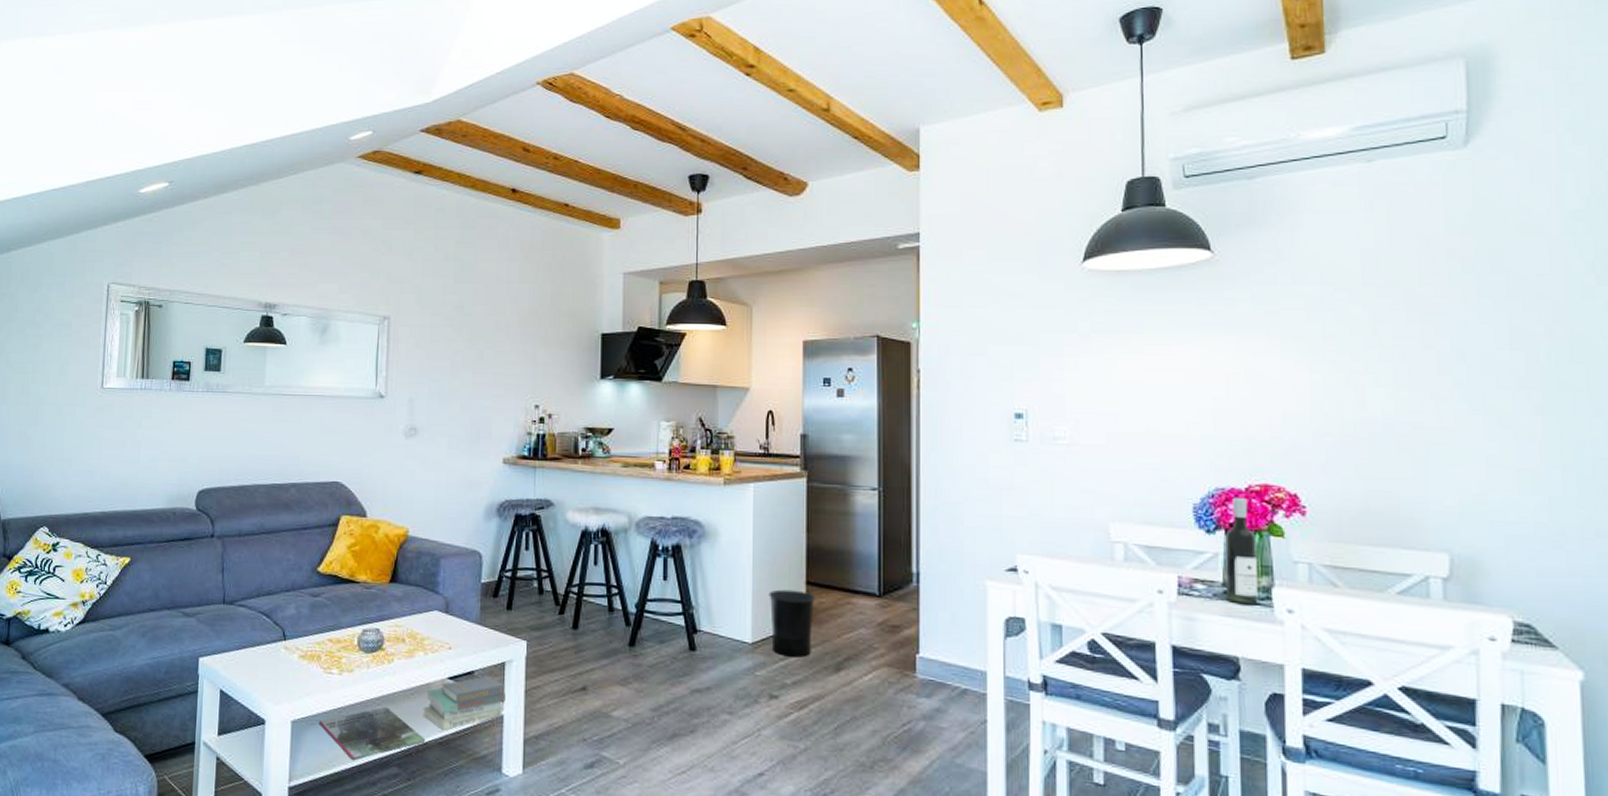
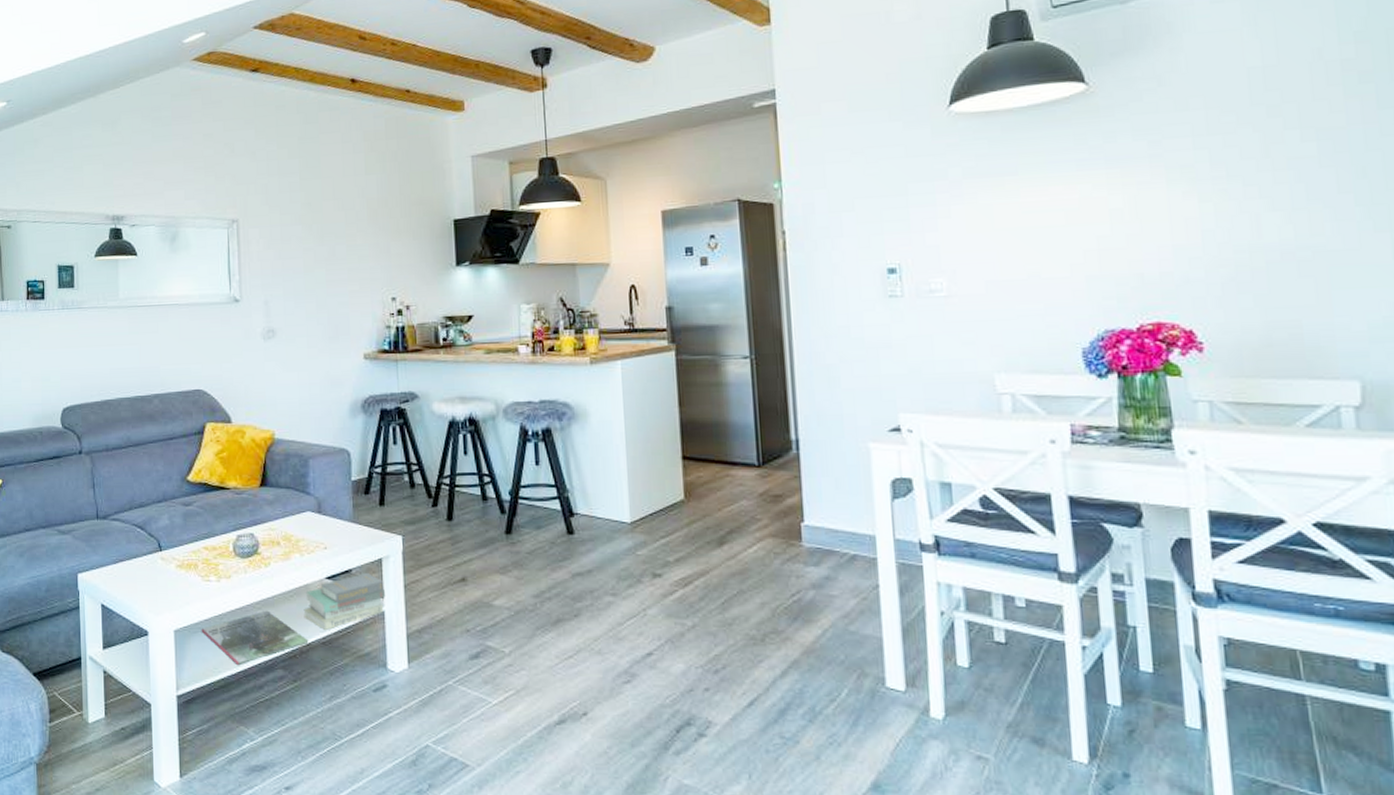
waste bin: present [769,589,816,657] -> none [644,466,693,534]
bottle: present [1225,497,1258,606] -> none [1118,337,1158,449]

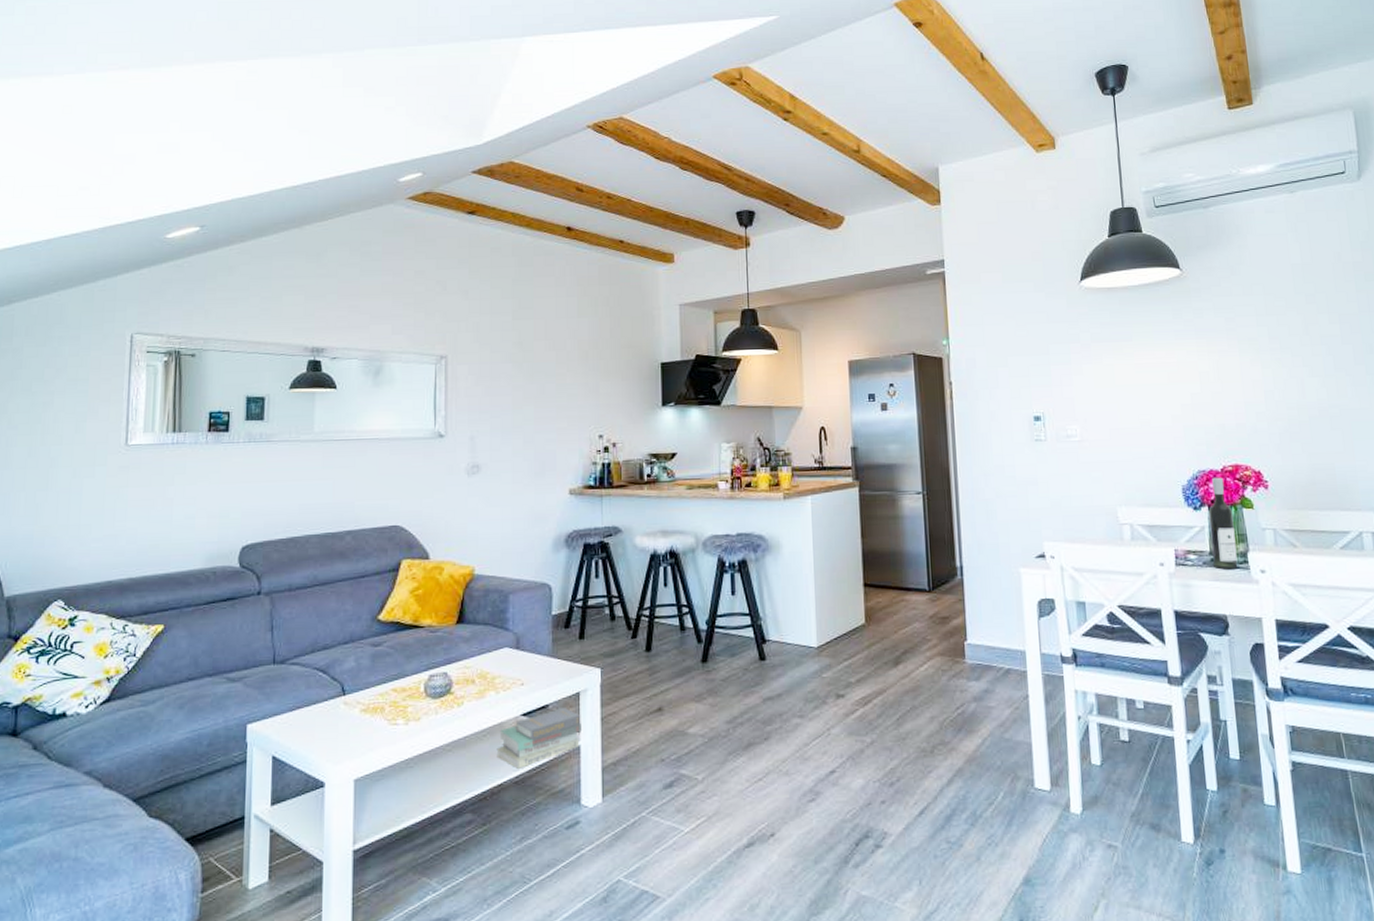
magazine: present [201,610,309,666] -> none [384,752,501,813]
bottle: none [1118,337,1158,449] -> present [1208,477,1238,570]

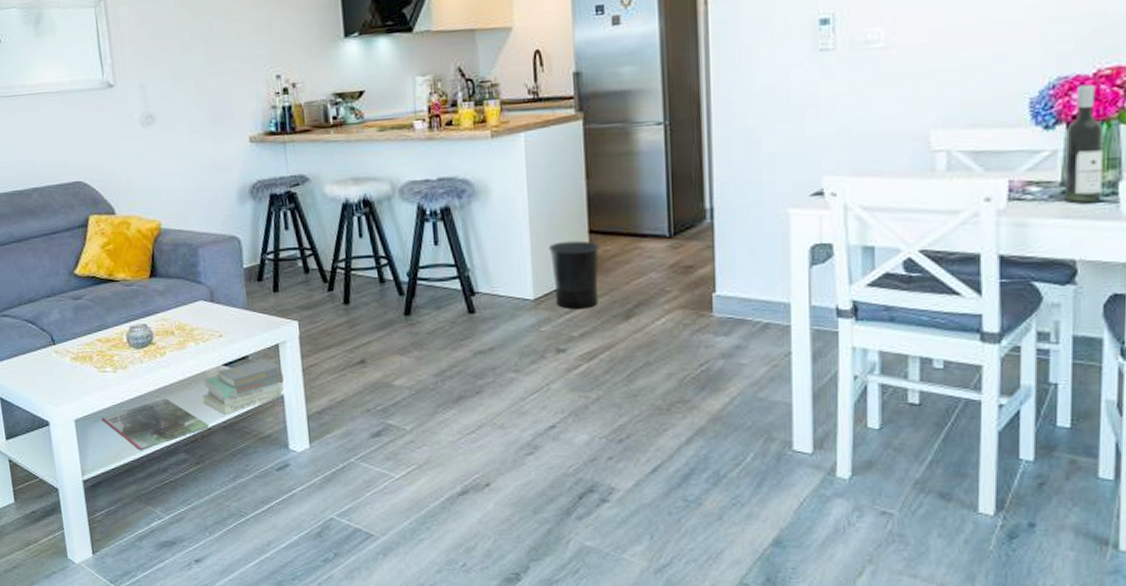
magazine: none [384,752,501,813] -> present [101,398,209,451]
waste bin: none [830,593,873,657] -> present [549,240,600,309]

